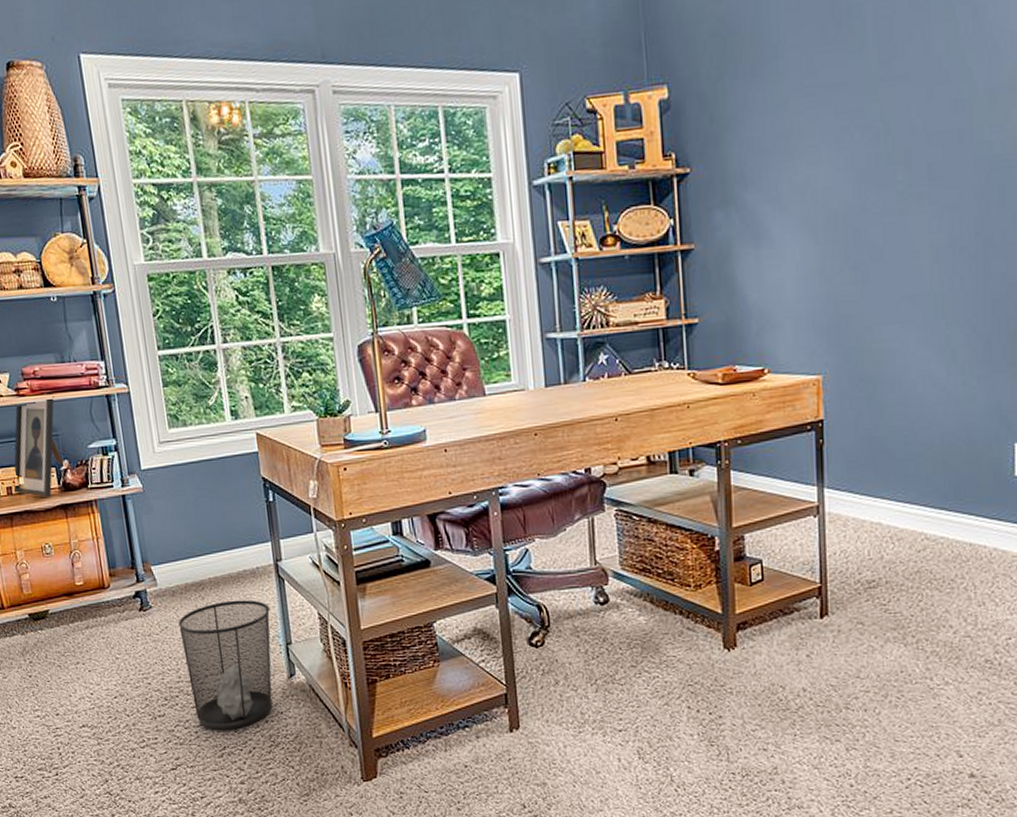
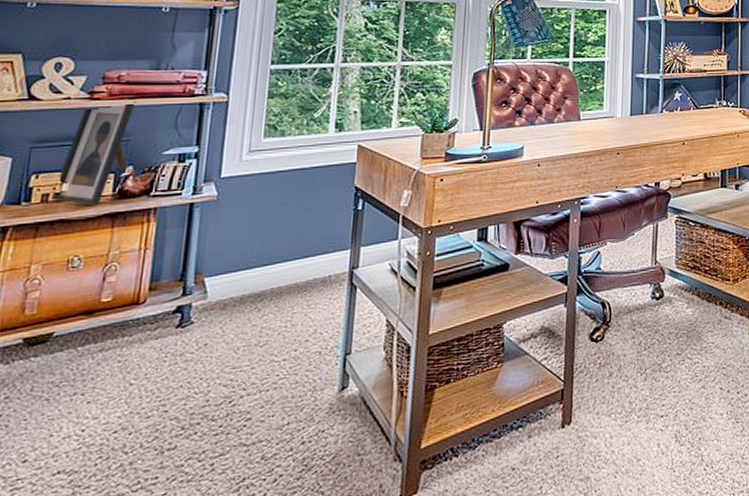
waste bin: present [178,599,273,730] -> none [217,309,335,460]

